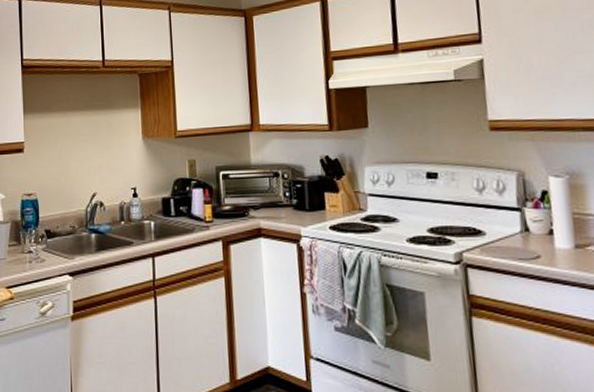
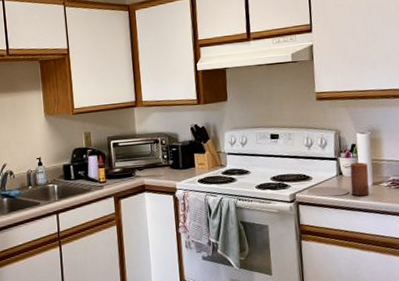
candle: none [540,216,571,262] -> present [350,162,370,196]

